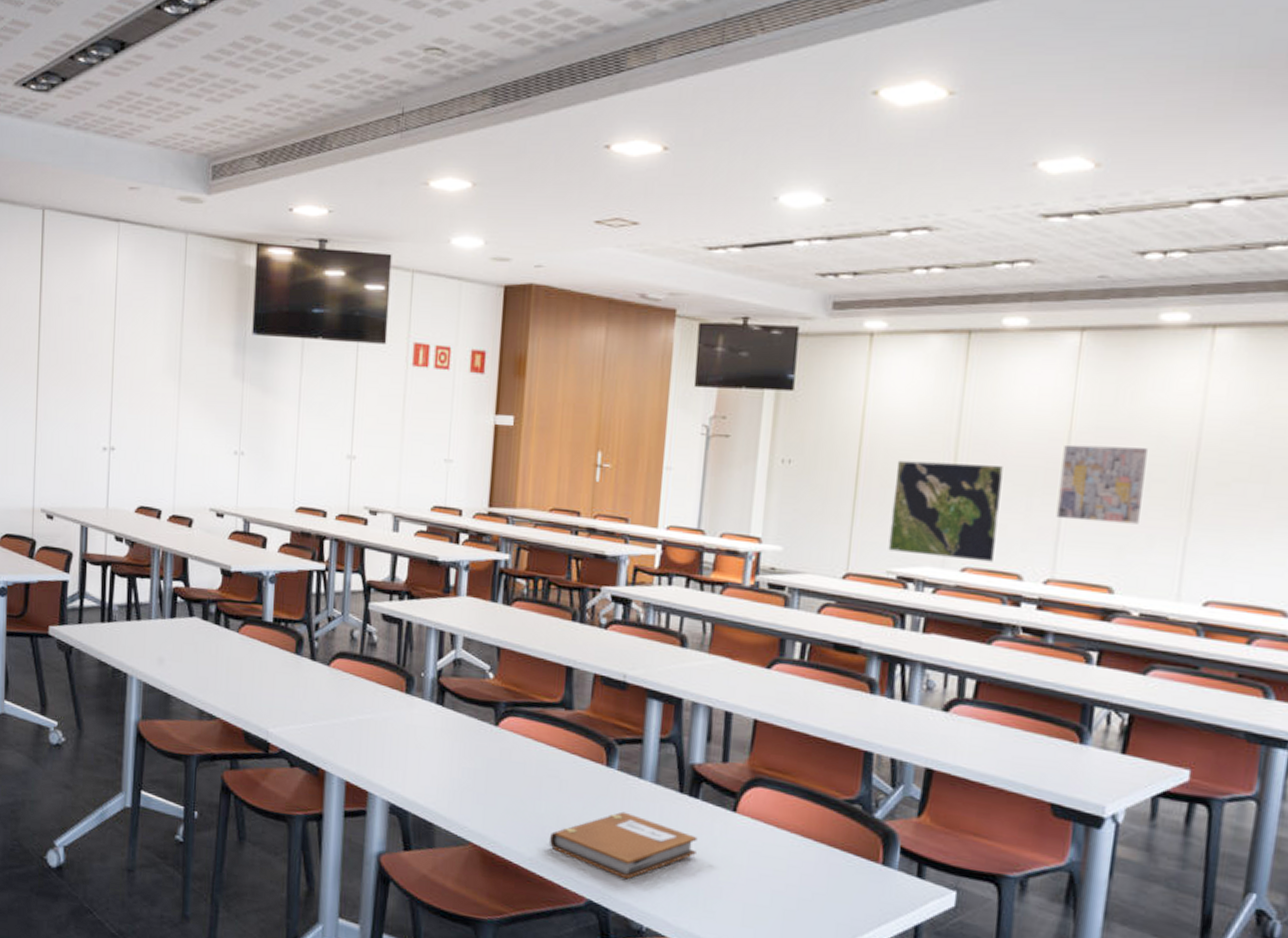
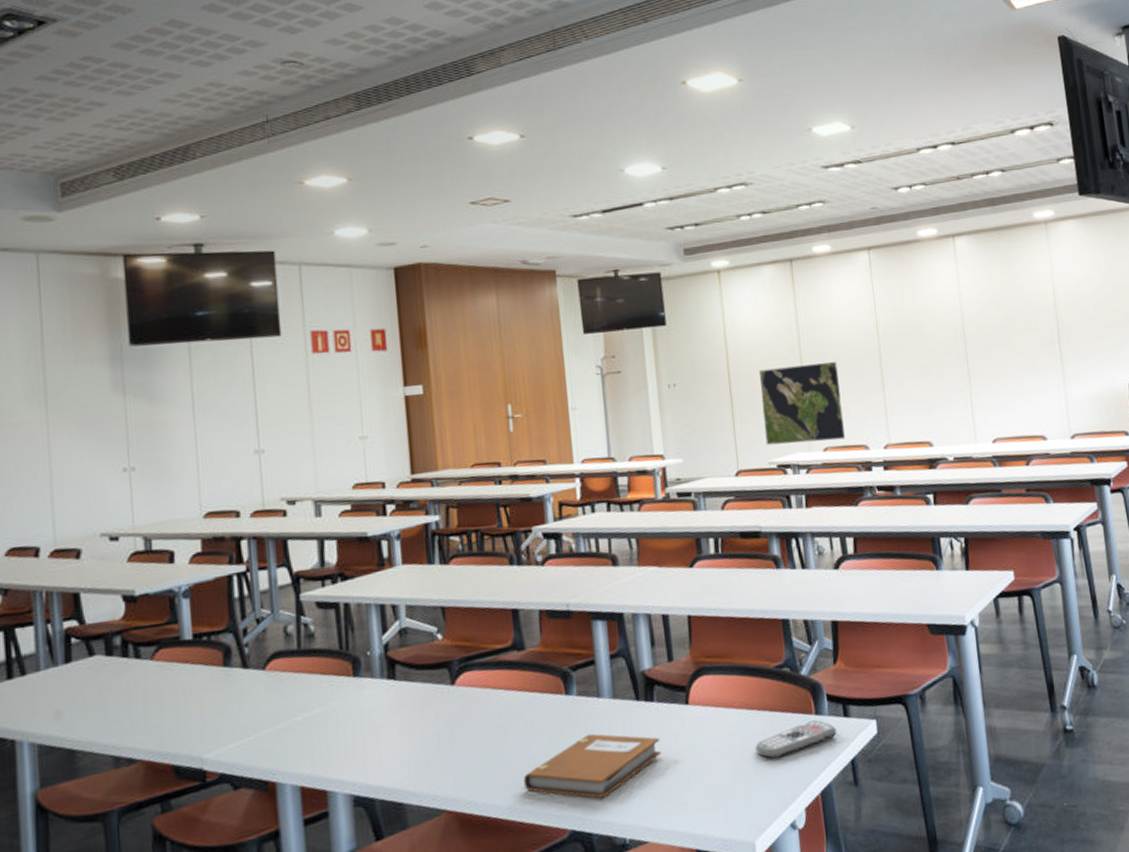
remote control: none [802,869,905,898] -> present [755,720,837,759]
wall art: present [1056,444,1147,524] -> none [875,332,938,395]

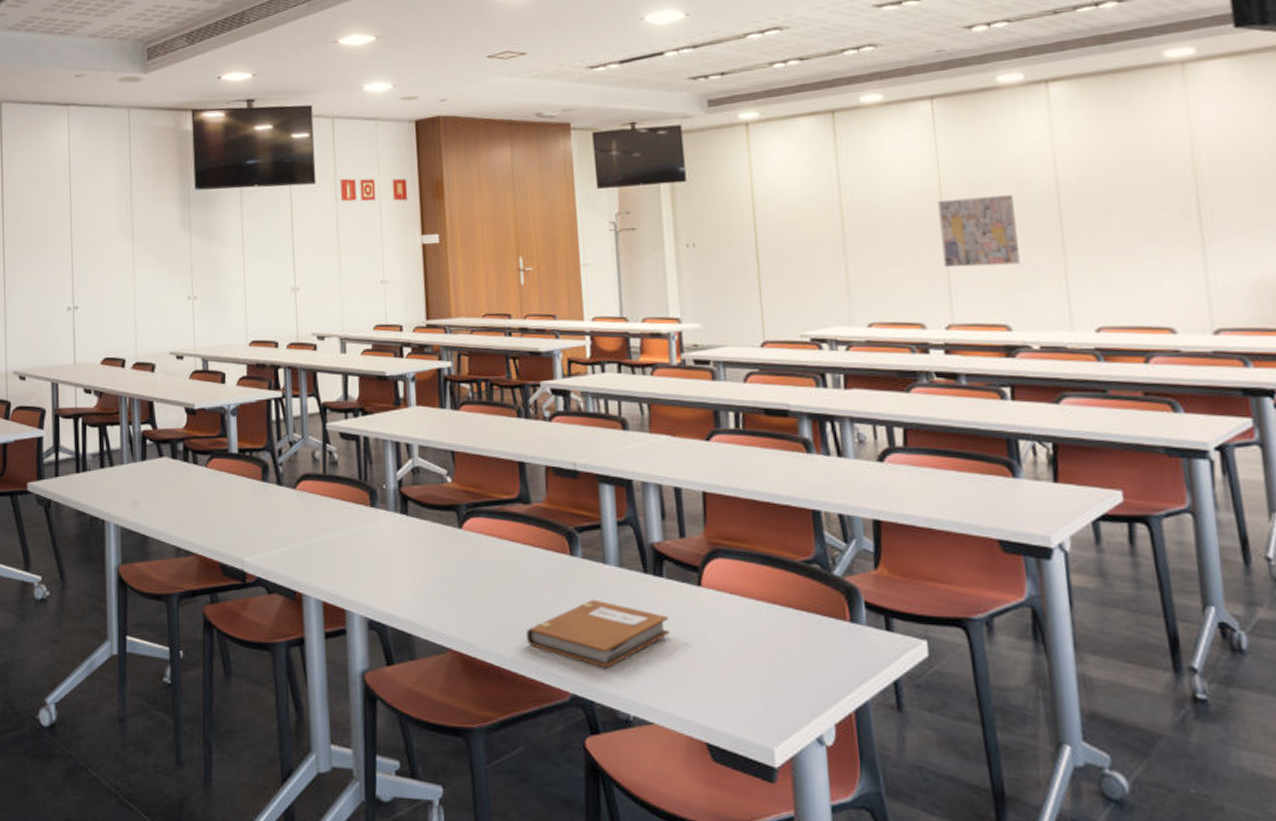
remote control: present [755,720,837,759] -> none [776,628,877,662]
world map: present [758,362,845,445] -> none [791,227,895,316]
wall art: none [875,332,938,395] -> present [938,195,1020,268]

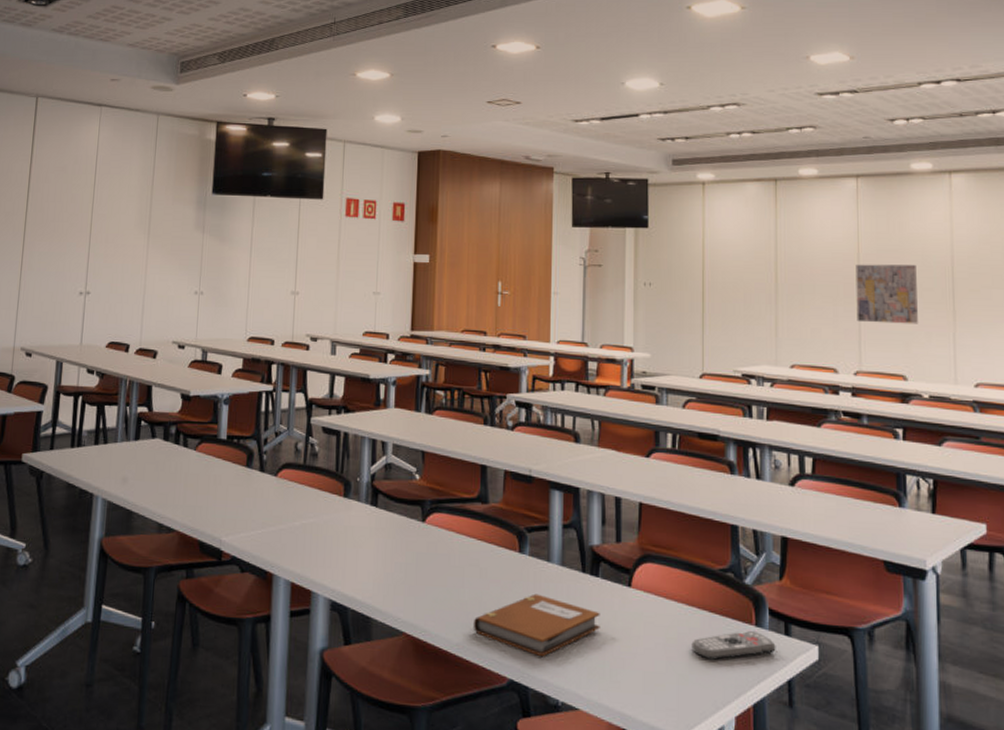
remote control: none [776,628,877,662] -> present [691,631,776,660]

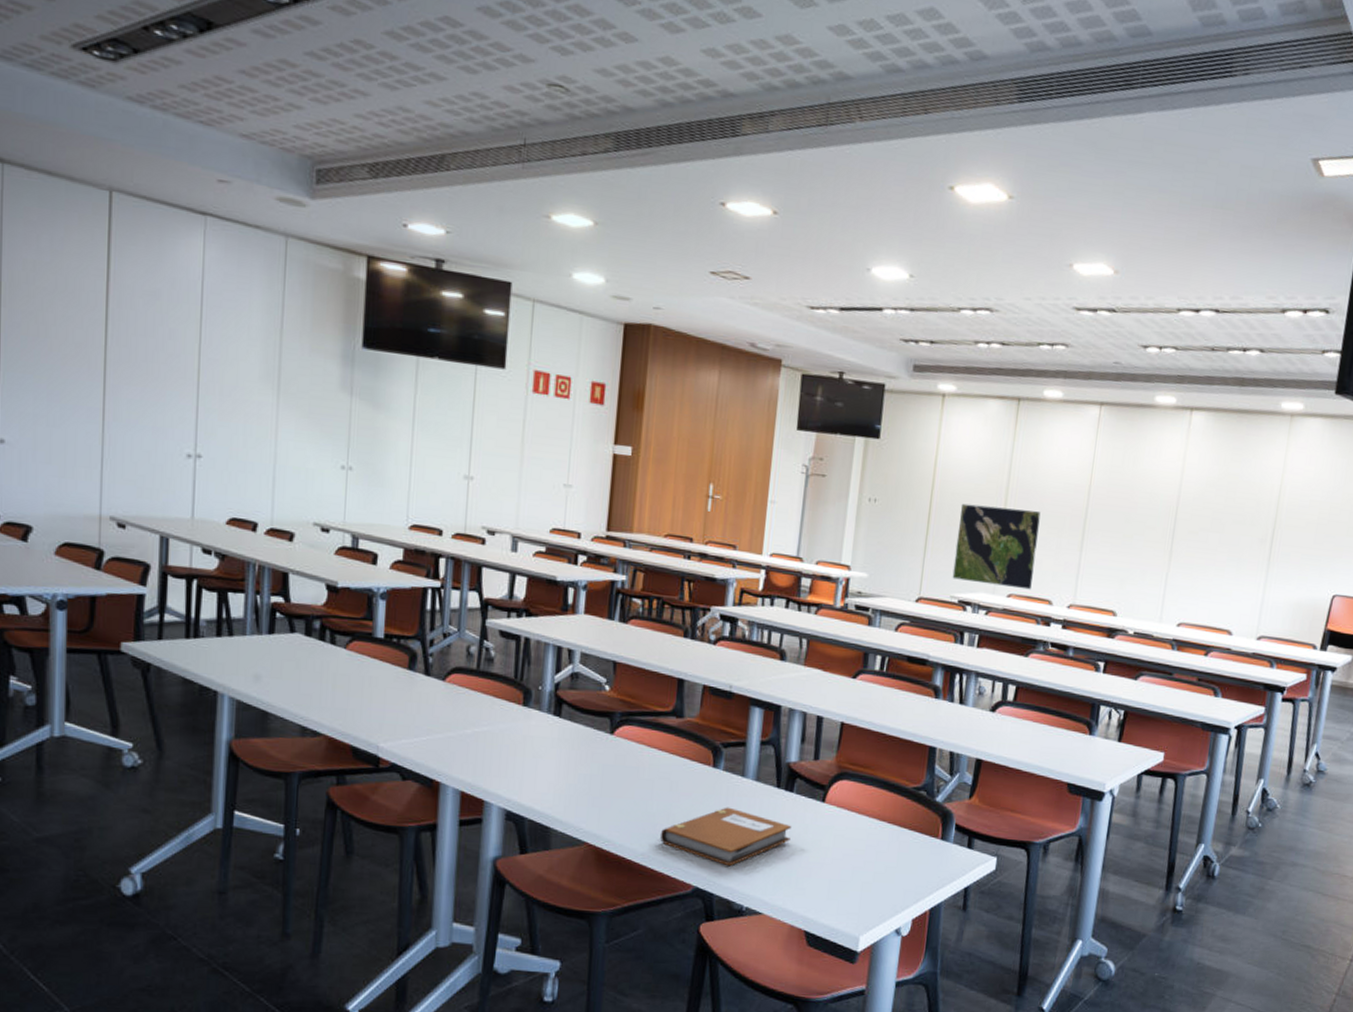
remote control: present [691,631,776,660] -> none [878,844,958,870]
world map: none [732,280,814,359] -> present [952,503,1041,590]
wall art: present [855,264,918,324] -> none [1078,496,1143,562]

